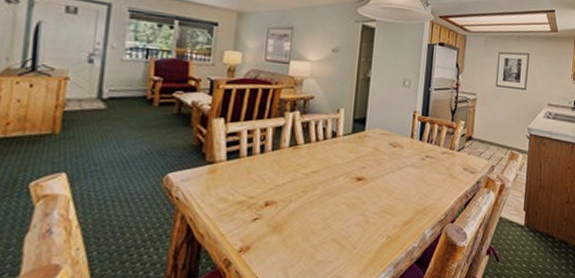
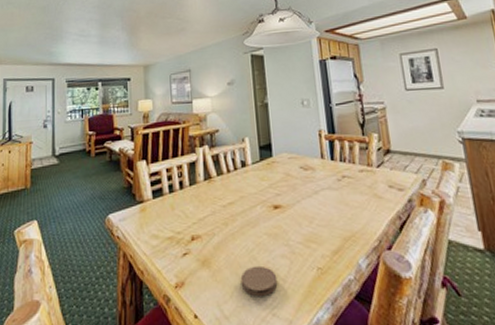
coaster: none [310,233,348,262] -> present [240,265,278,297]

